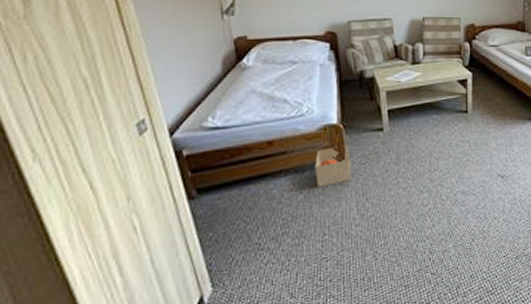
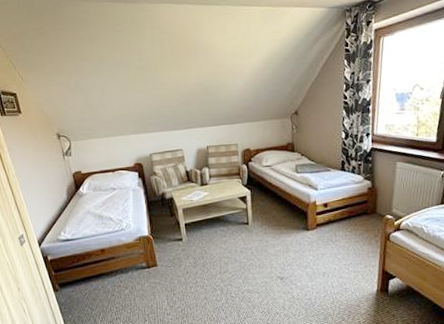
cardboard box: present [314,144,351,188] -> none [134,252,161,285]

